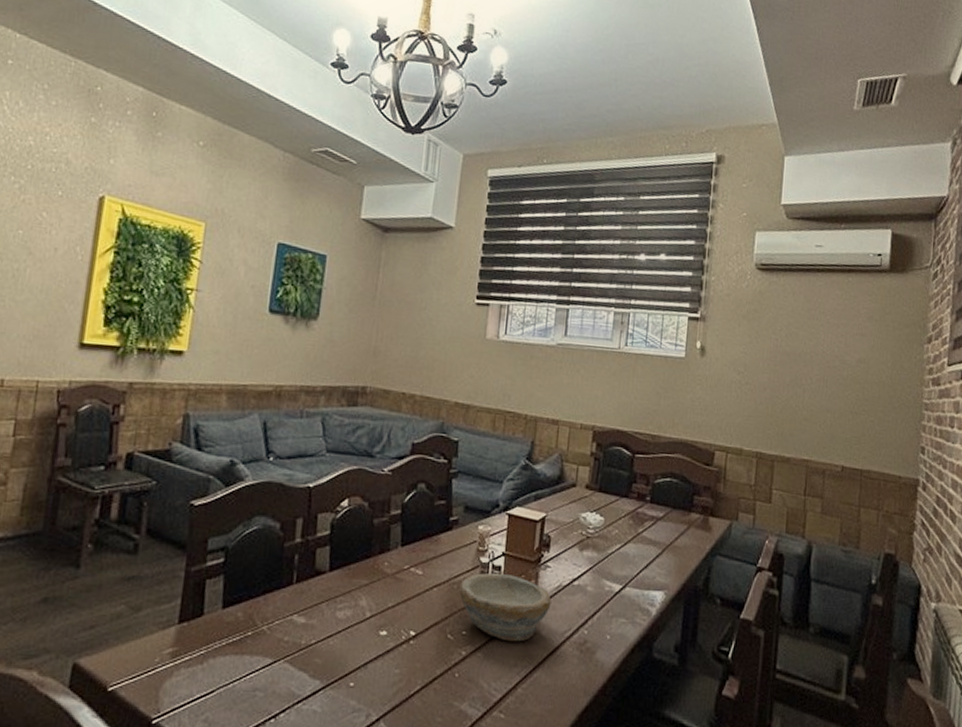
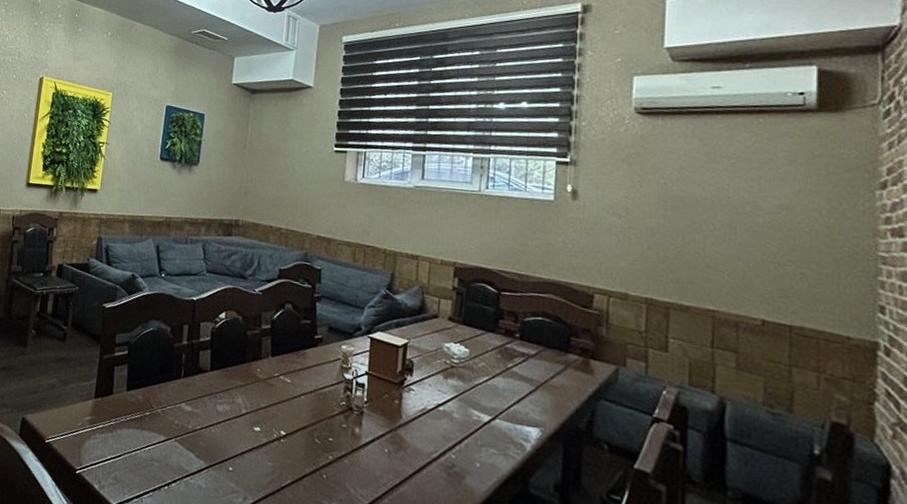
bowl: present [459,573,551,642] -> none [325,387,416,456]

